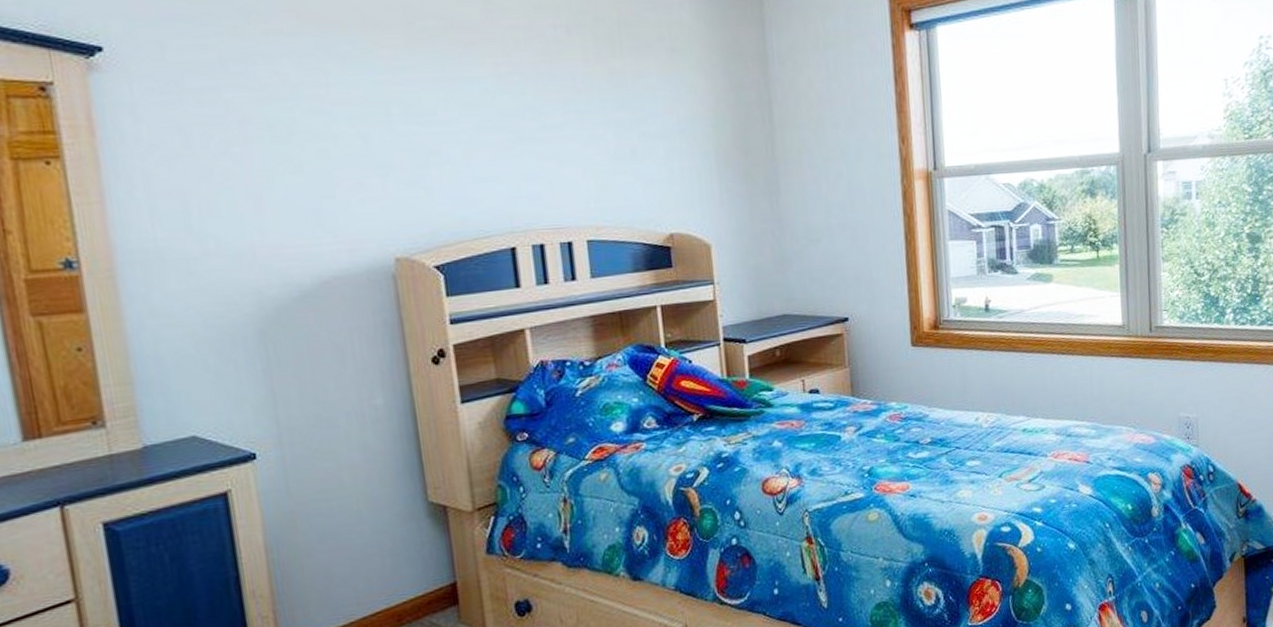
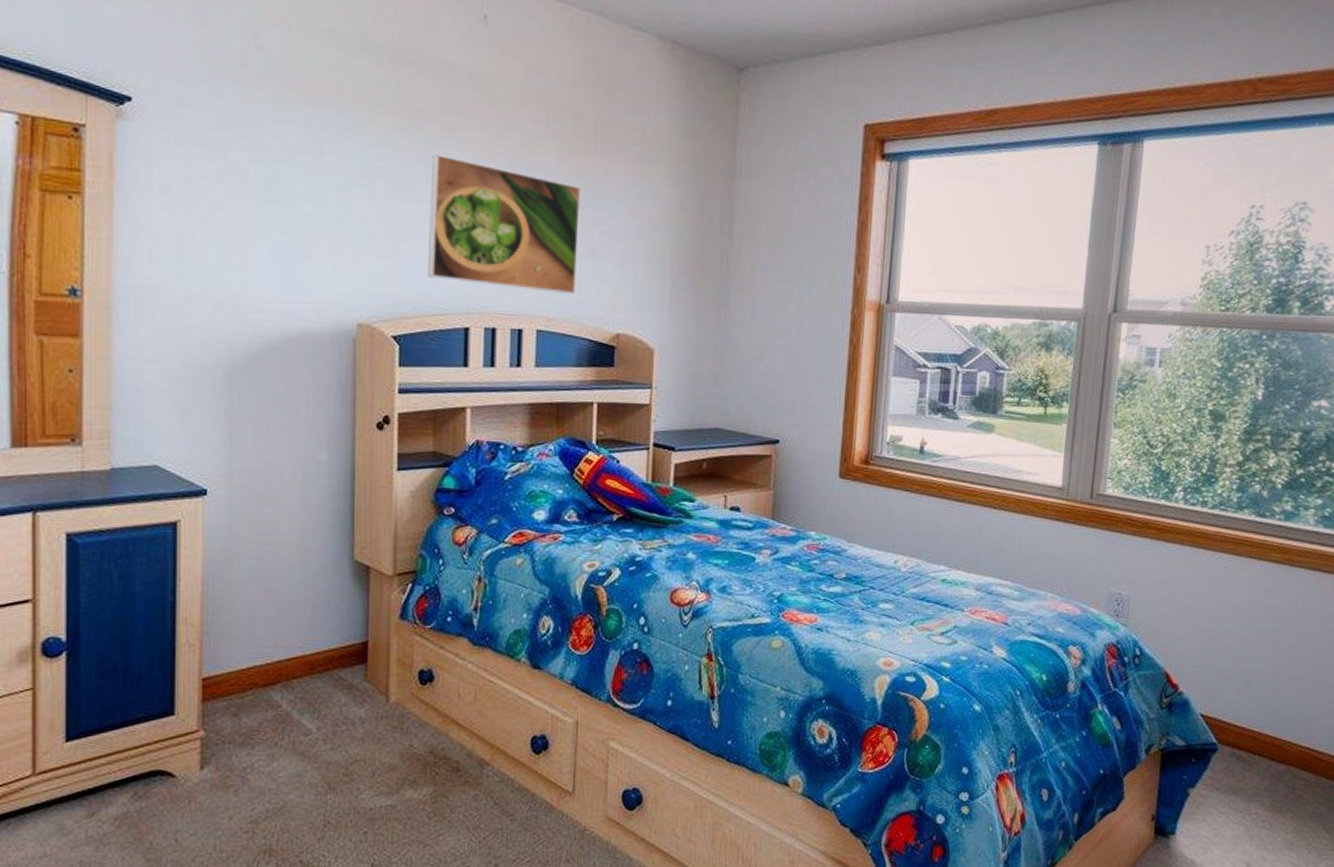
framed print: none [450,72,622,201] -> present [428,154,581,294]

